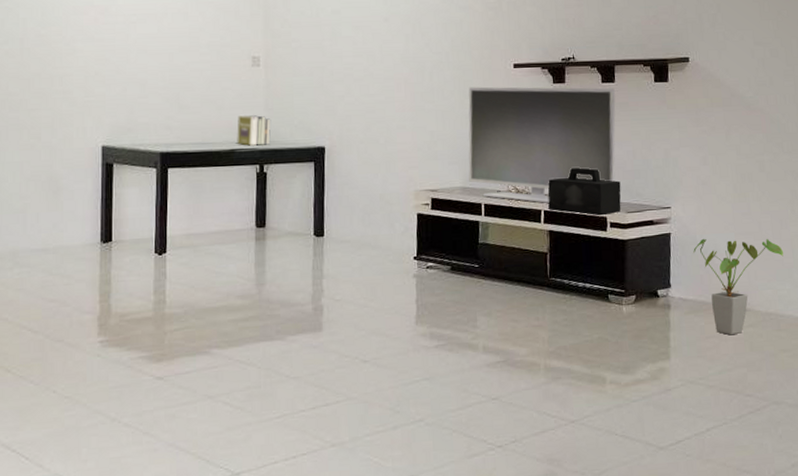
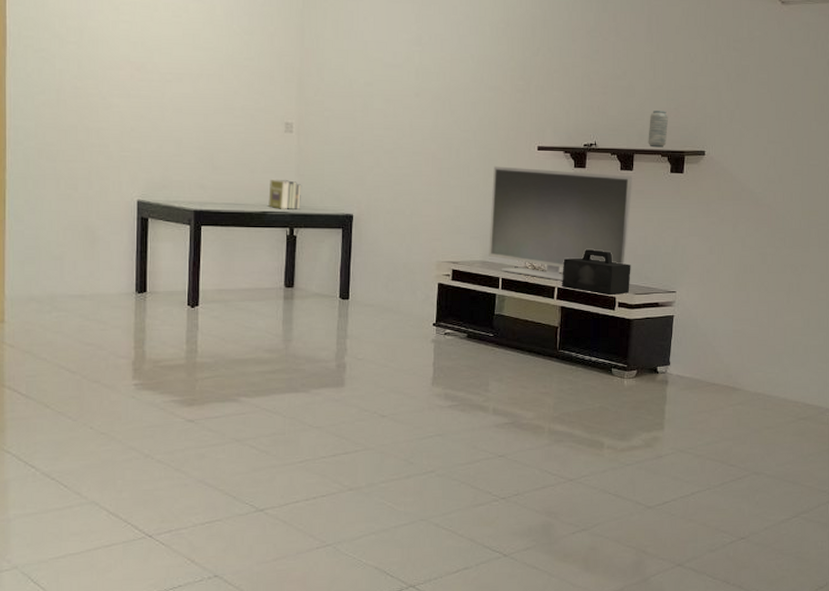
vase: none [628,19,648,57] -> present [648,111,669,148]
house plant: present [693,238,783,336] -> none [693,322,776,411]

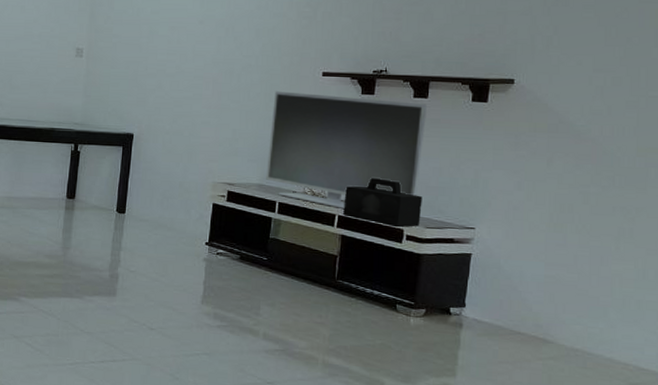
books: present [268,180,302,210] -> none [57,99,88,127]
vase: present [648,111,669,148] -> none [446,37,472,75]

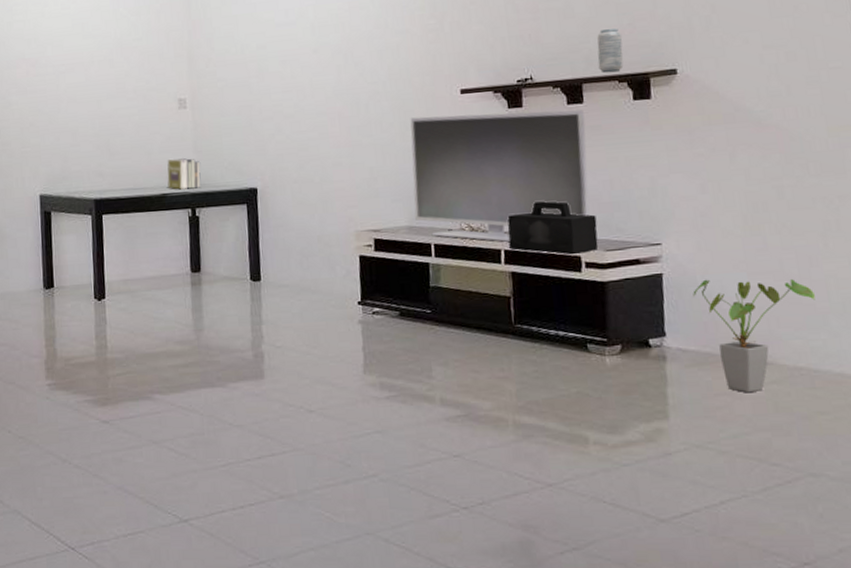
books: none [57,99,88,127] -> present [167,158,201,190]
vase: none [446,37,472,75] -> present [597,28,624,74]
house plant: none [495,263,600,365] -> present [693,279,815,393]

